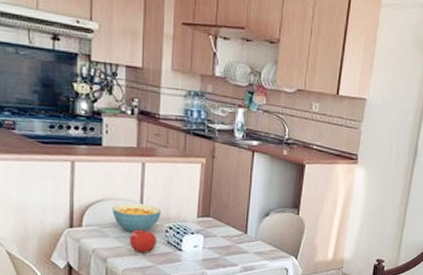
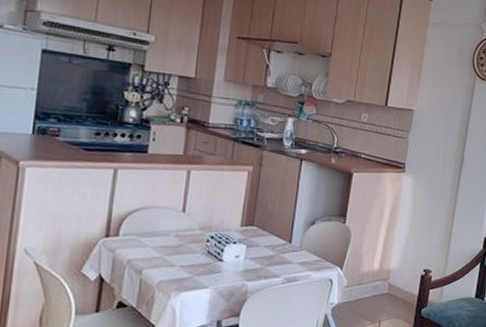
cereal bowl: present [112,203,161,233] -> none [152,211,204,242]
fruit: present [129,227,156,253] -> none [167,236,197,264]

